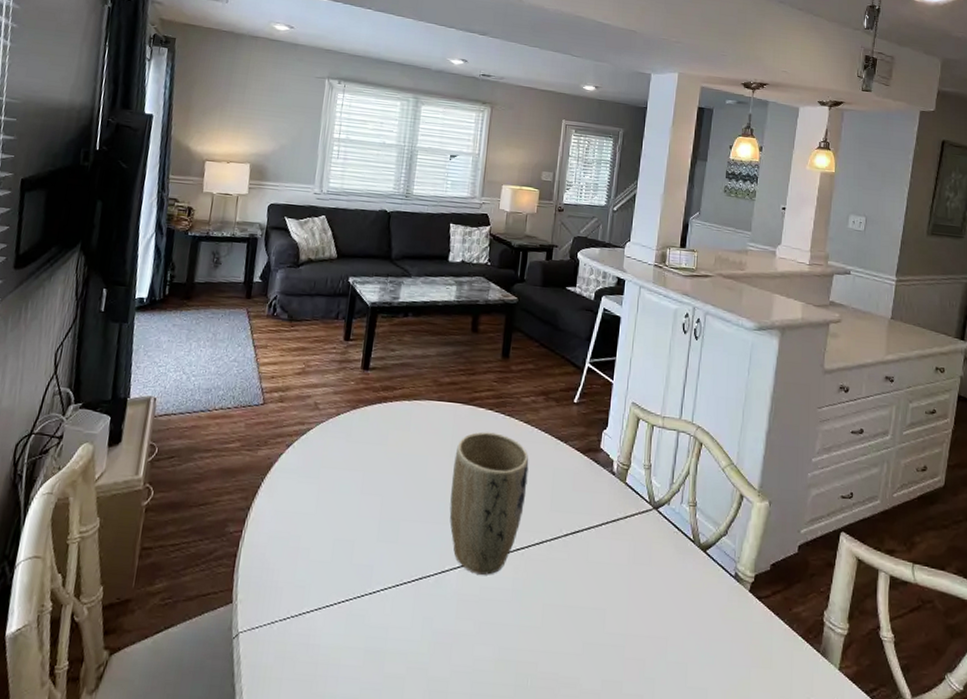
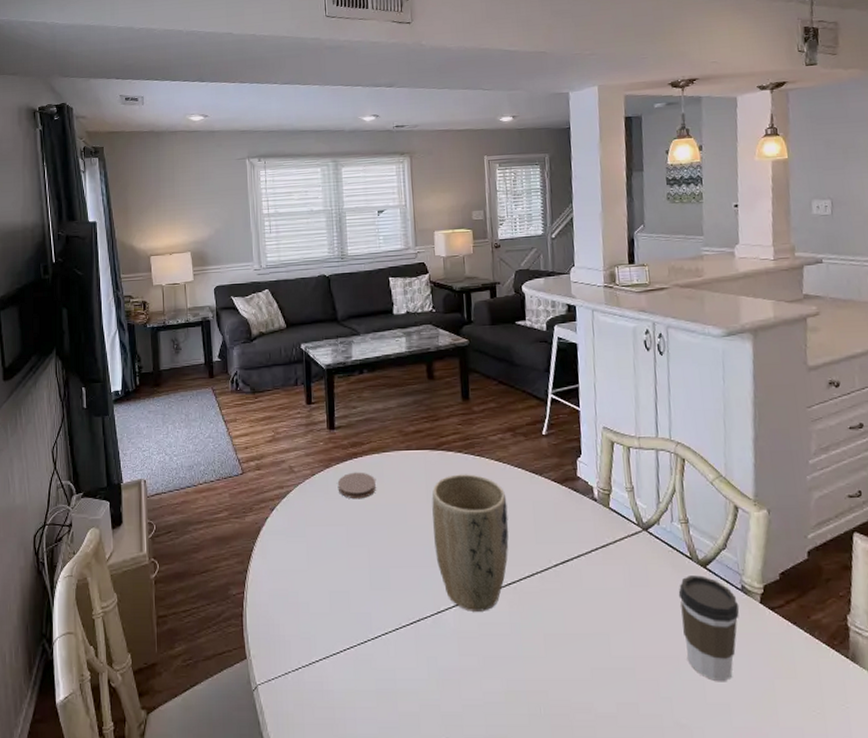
coaster: none [361,416,403,446] -> present [337,472,377,499]
coffee cup: none [674,558,730,667] -> present [678,575,740,682]

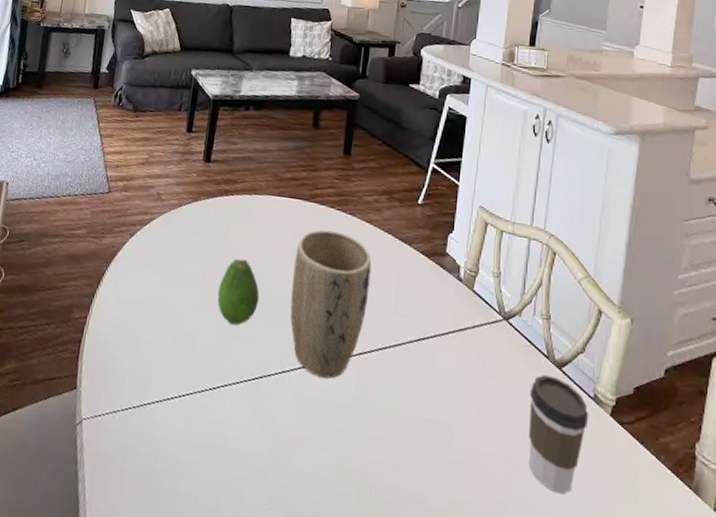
coaster: present [337,472,377,499] -> none [202,210,243,239]
fruit: none [363,515,404,577] -> present [217,258,260,326]

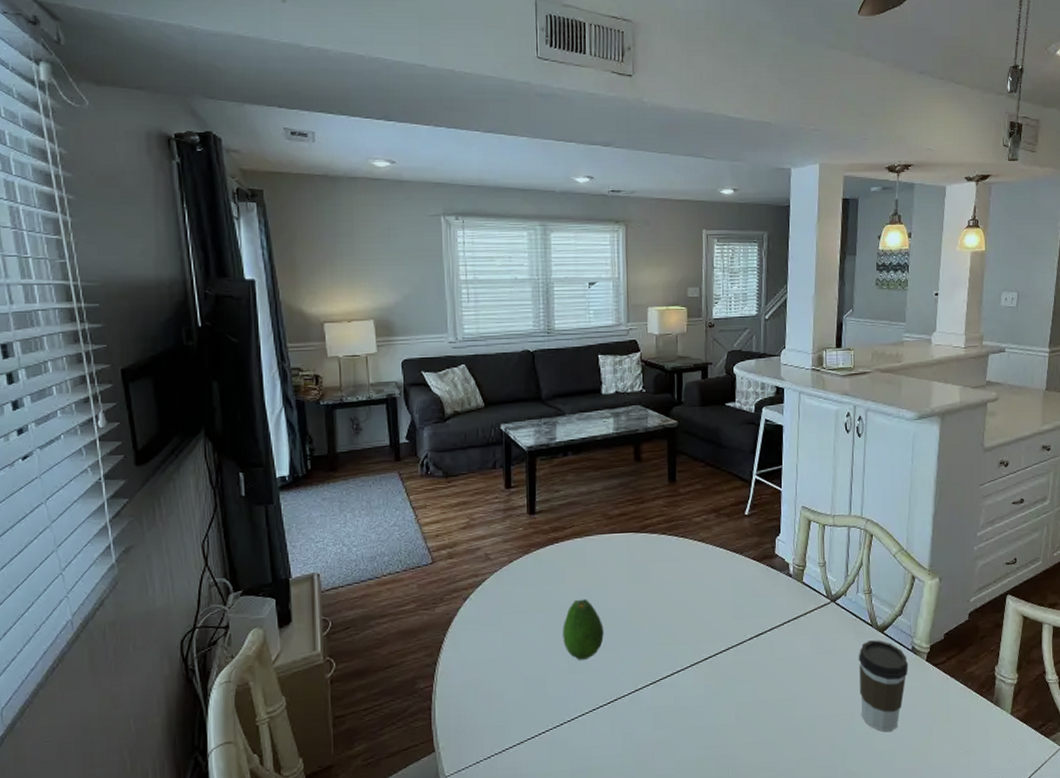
plant pot: present [290,229,372,379] -> none [634,555,708,687]

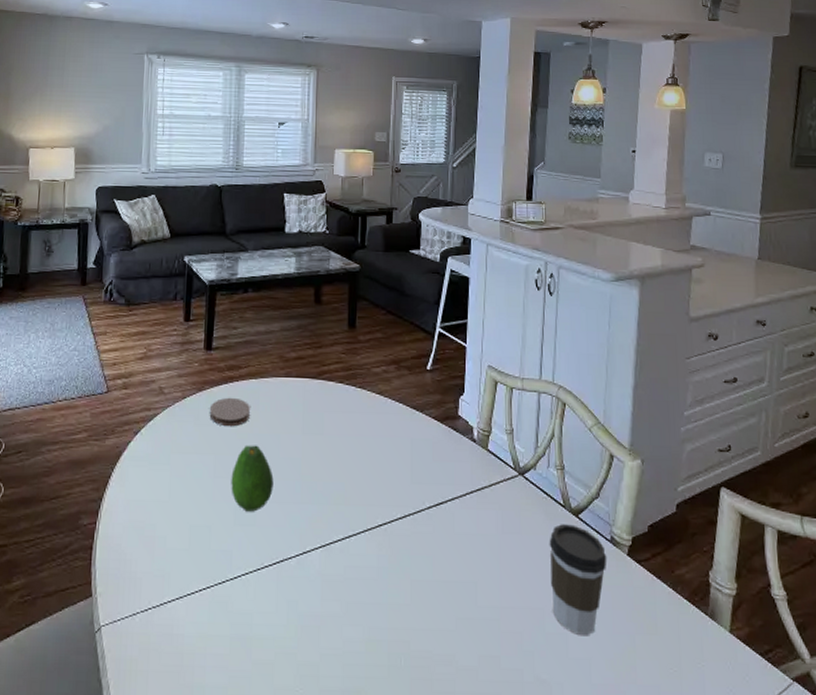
coaster: none [537,557,578,585] -> present [209,397,251,427]

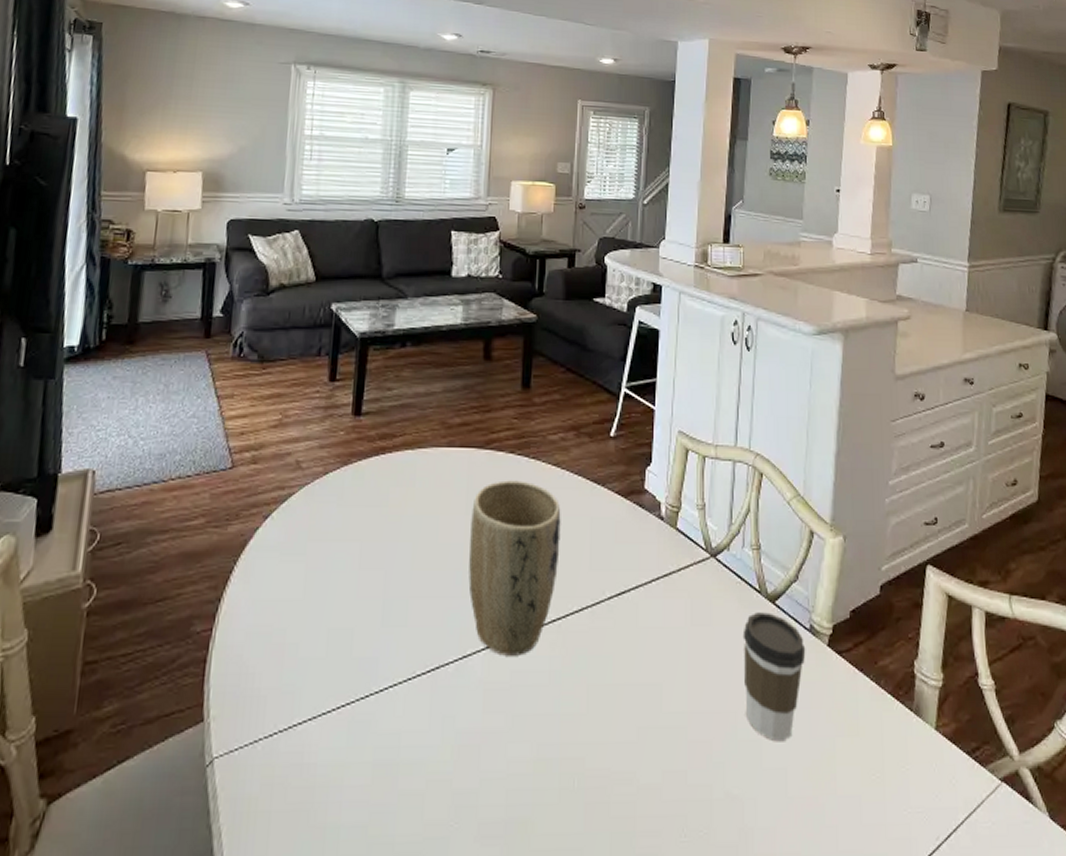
coaster: present [209,397,251,427] -> none [355,472,406,508]
fruit: present [231,445,274,512] -> none [379,528,430,610]
plant pot: none [306,406,385,554] -> present [468,480,561,656]

